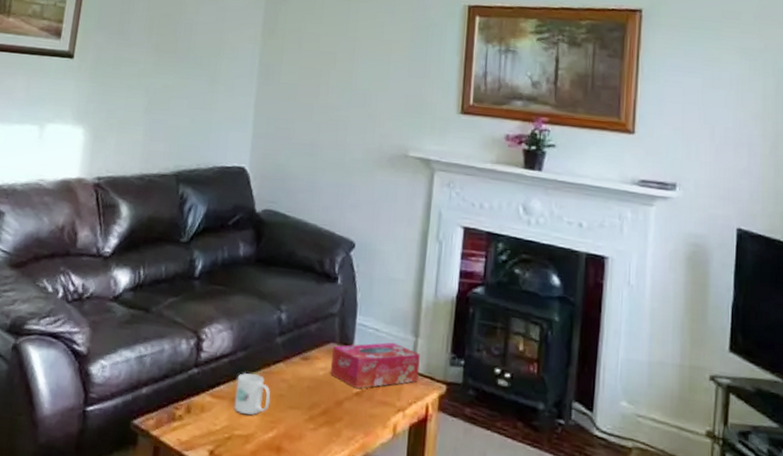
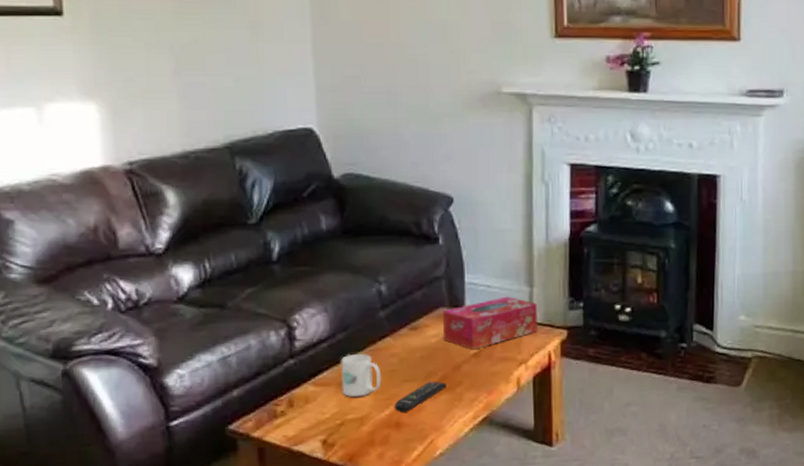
remote control: none [278,412,328,439] -> present [395,381,447,413]

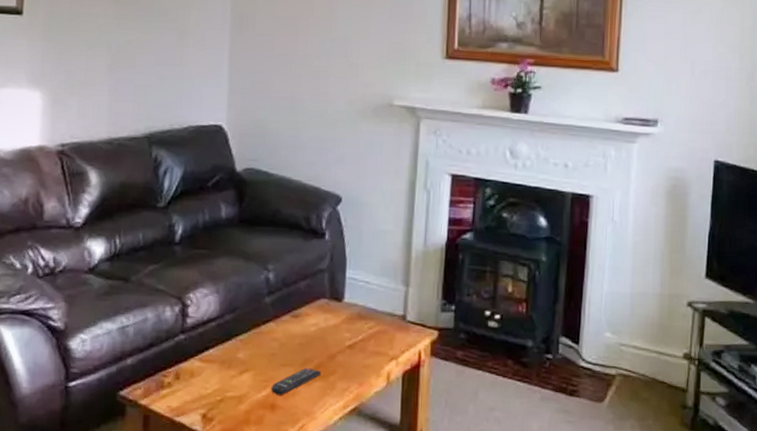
mug: present [341,353,382,397] -> none [224,334,262,375]
tissue box: present [443,296,538,349] -> none [322,293,411,341]

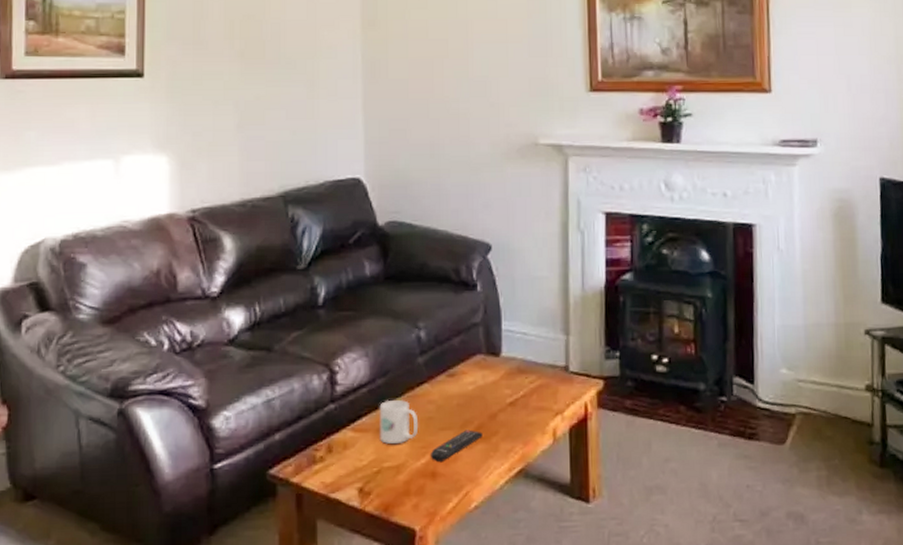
mug: none [224,334,262,375] -> present [379,399,419,444]

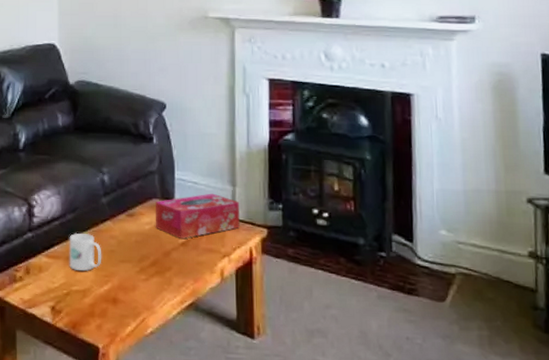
remote control: present [431,430,483,463] -> none [113,264,158,291]
tissue box: none [480,344,574,398] -> present [156,193,240,238]

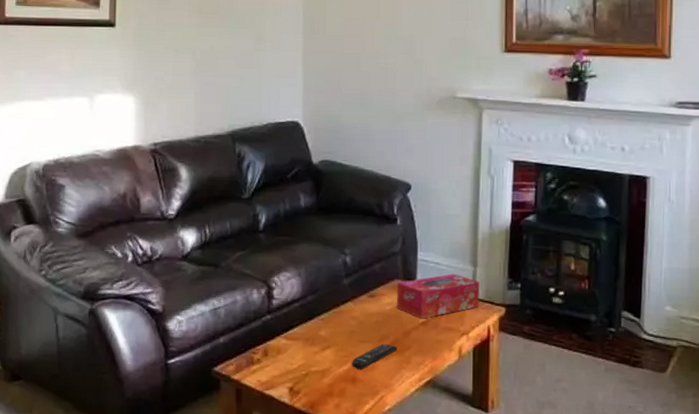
mug: present [69,232,102,271] -> none [308,314,342,351]
remote control: none [113,264,158,291] -> present [352,343,397,370]

